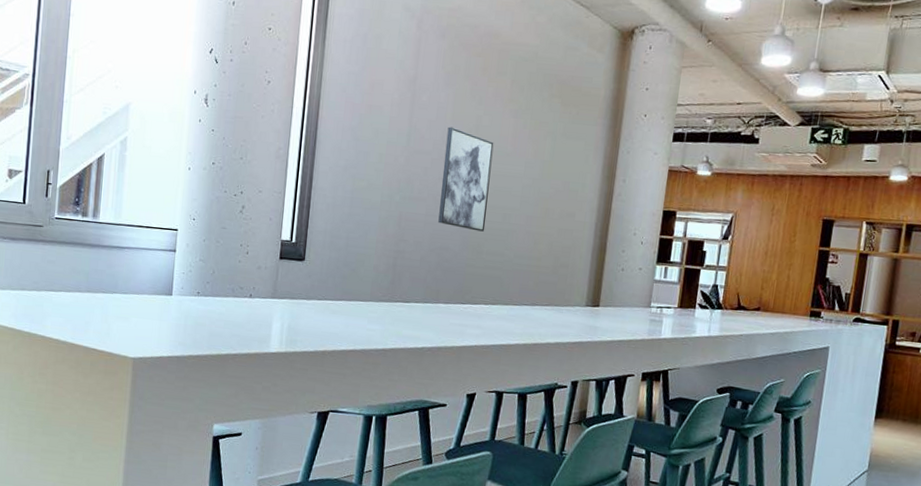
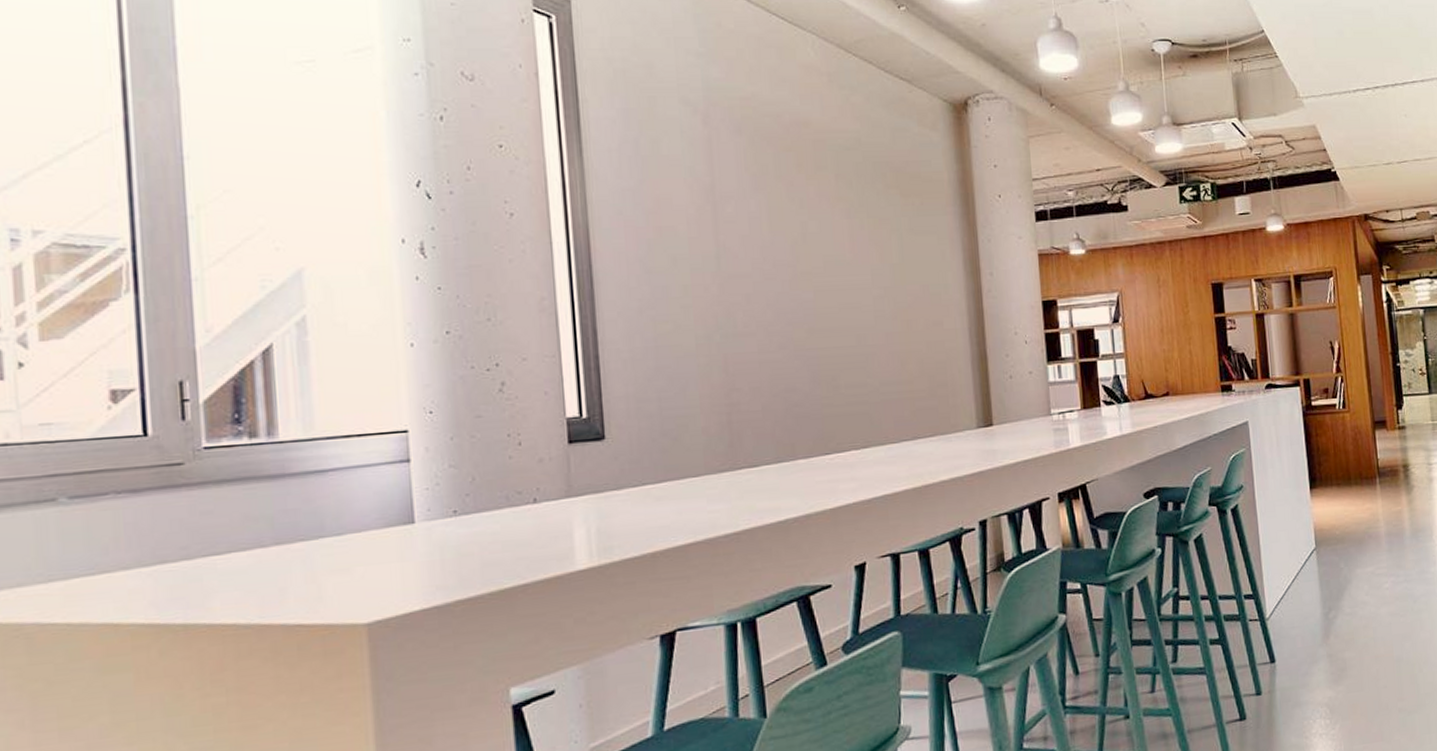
wall art: present [438,126,494,232] -> none [766,239,838,362]

